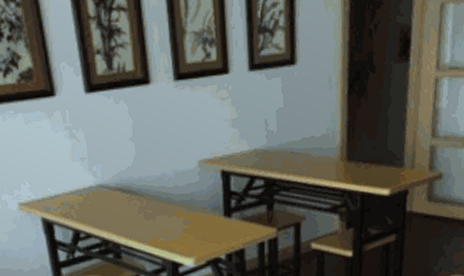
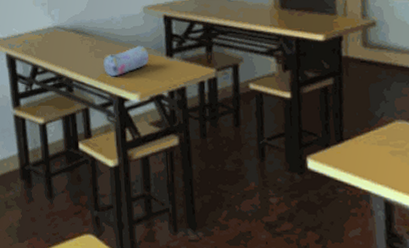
pencil case: none [154,204,206,241] -> present [103,45,150,77]

